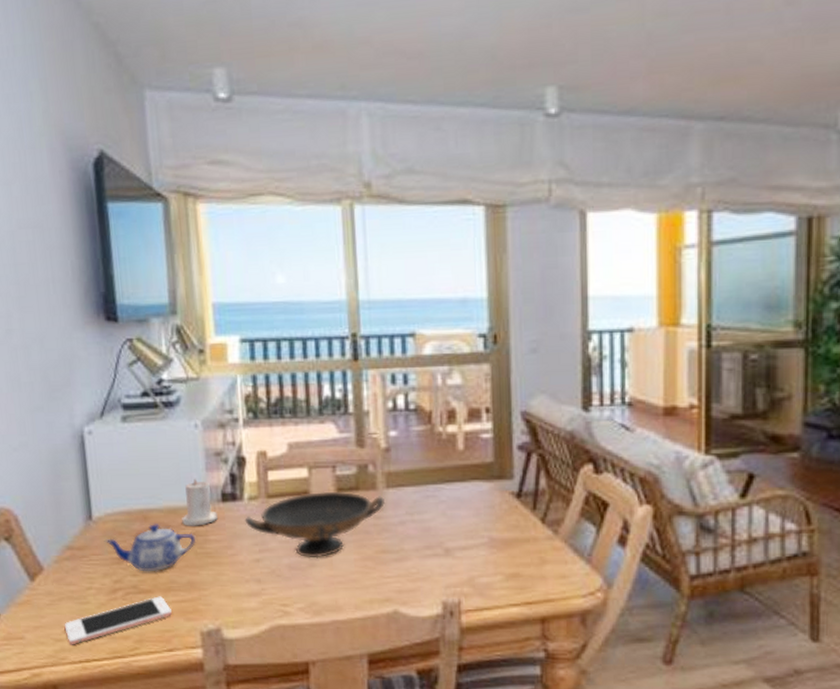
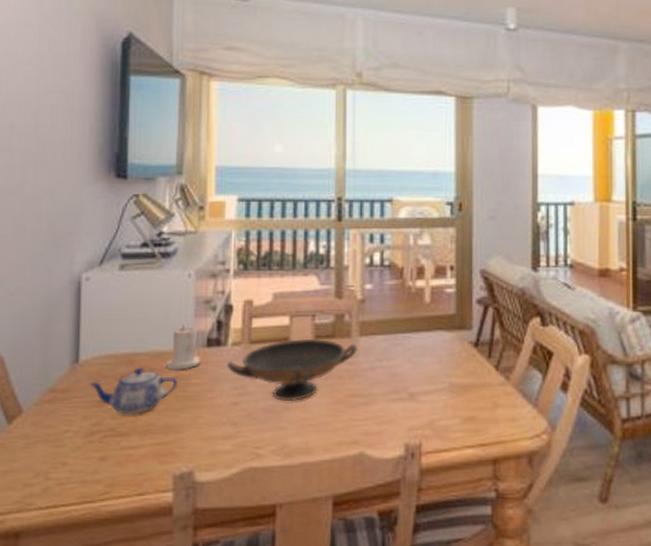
cell phone: present [64,596,172,645] -> none [36,439,146,490]

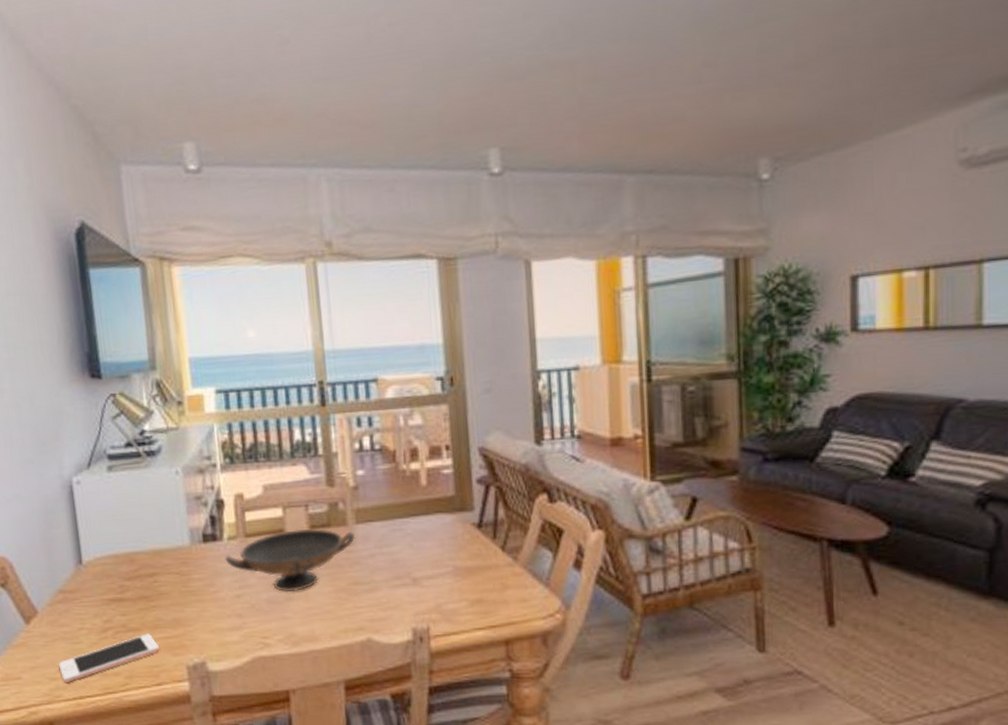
cell phone: none [36,439,146,490] -> present [58,633,159,683]
teapot: present [88,367,177,415] -> none [94,566,179,612]
candle: present [167,324,202,370] -> none [166,521,200,567]

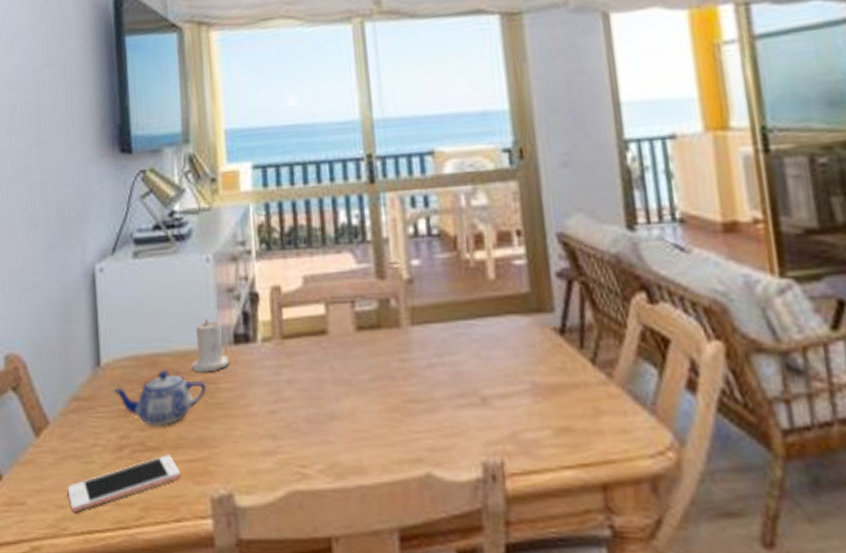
teapot: none [94,566,179,612] -> present [112,370,206,426]
candle: none [166,521,200,567] -> present [192,318,231,373]
decorative bowl: present [225,528,356,593] -> none [258,329,411,410]

